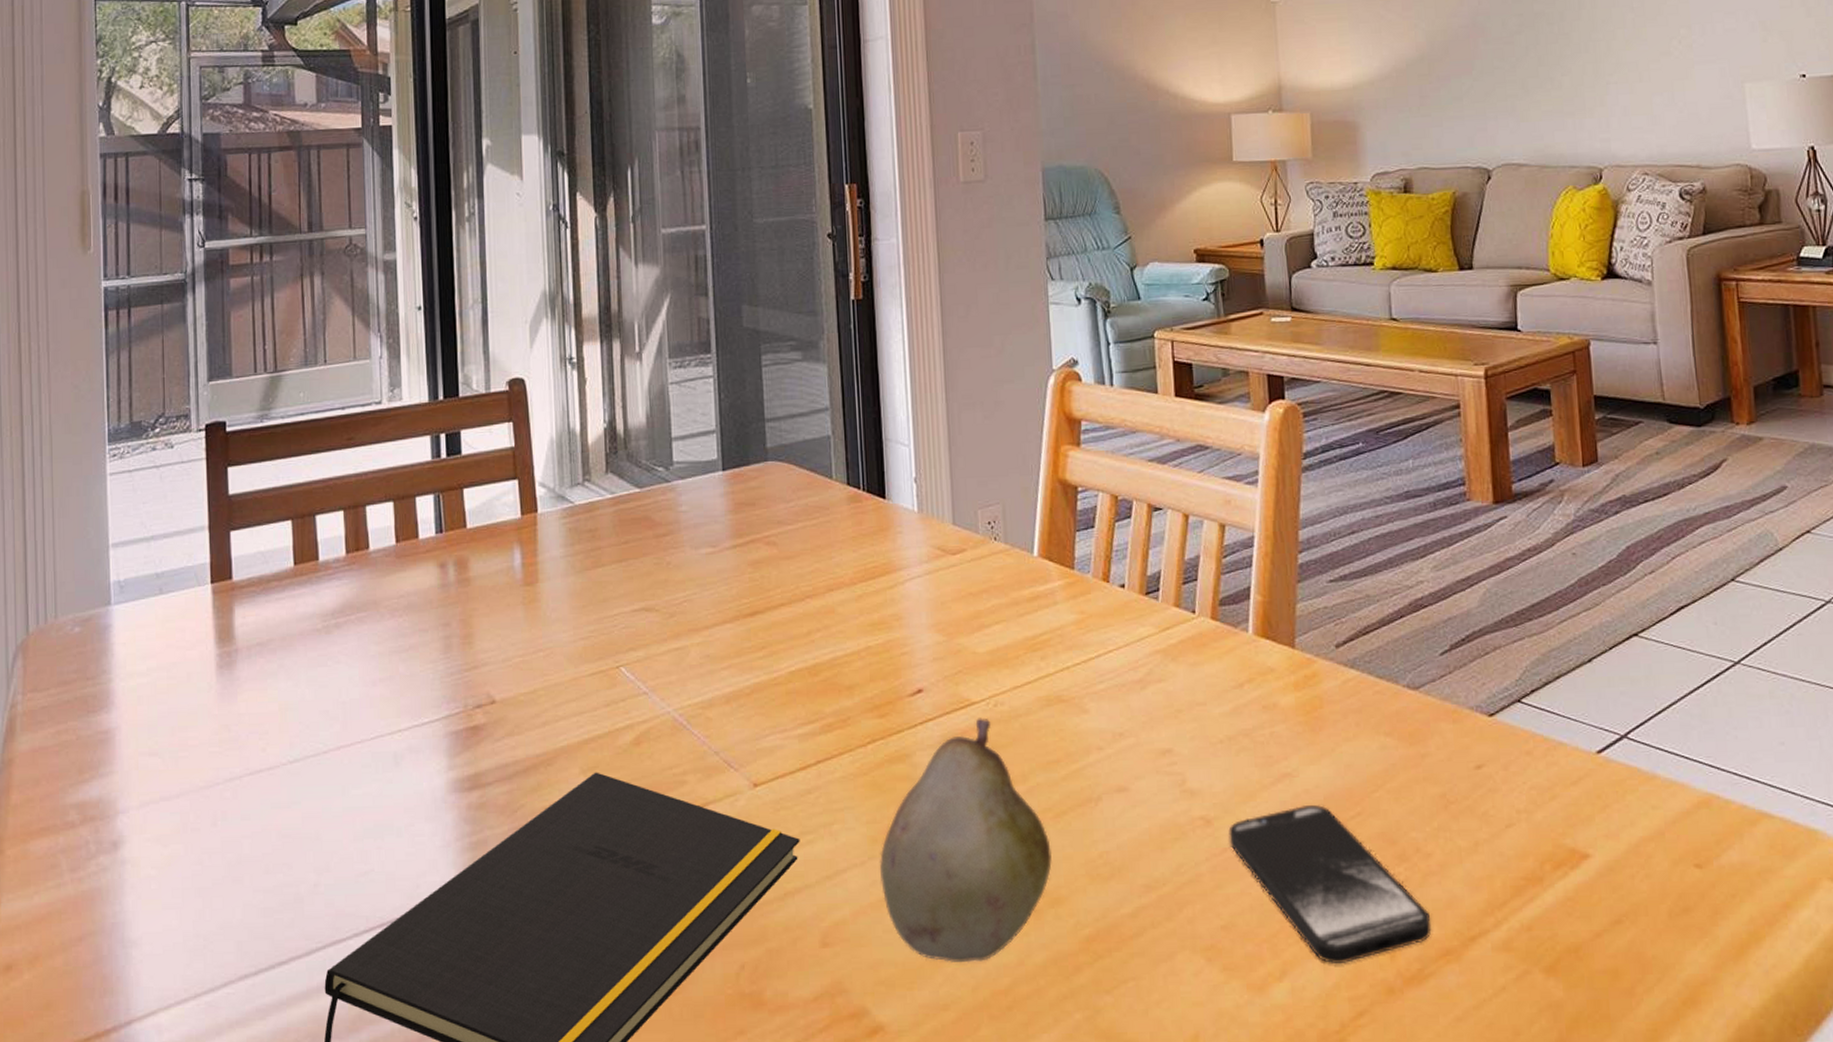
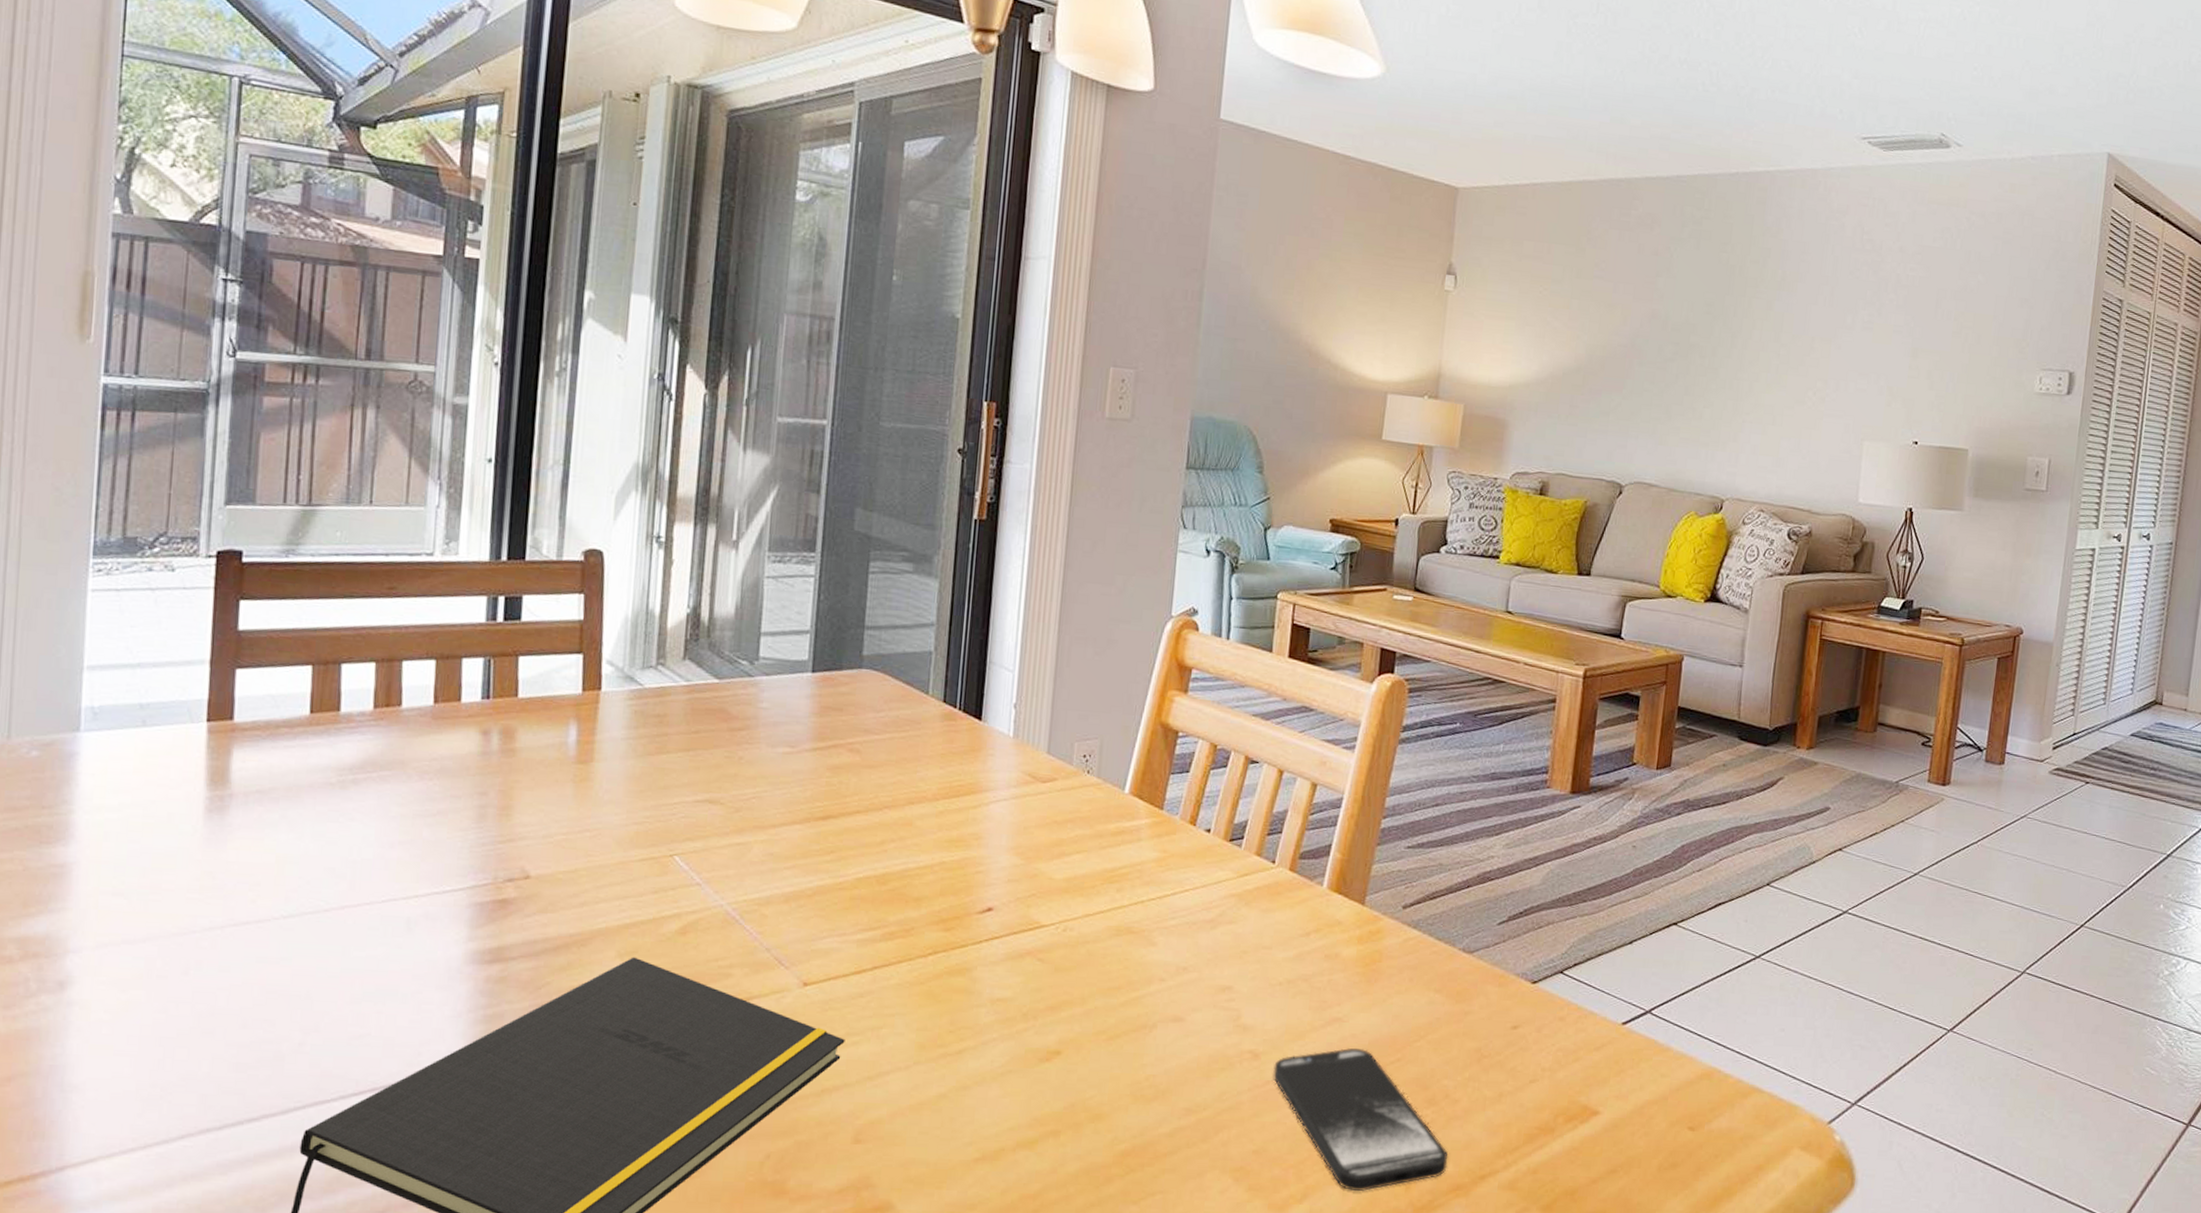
fruit: present [879,718,1052,963] -> none [923,940,1100,1168]

